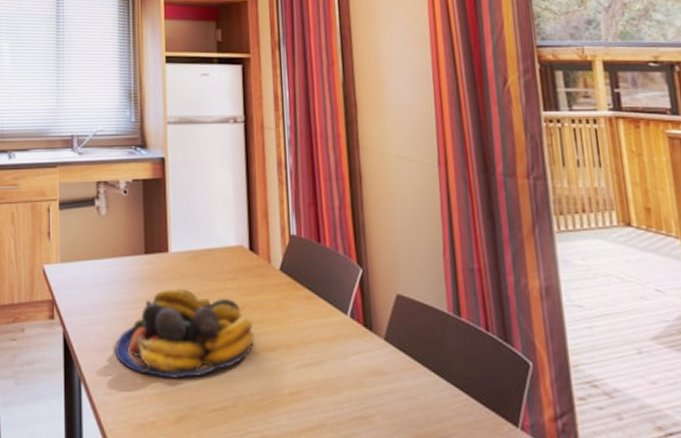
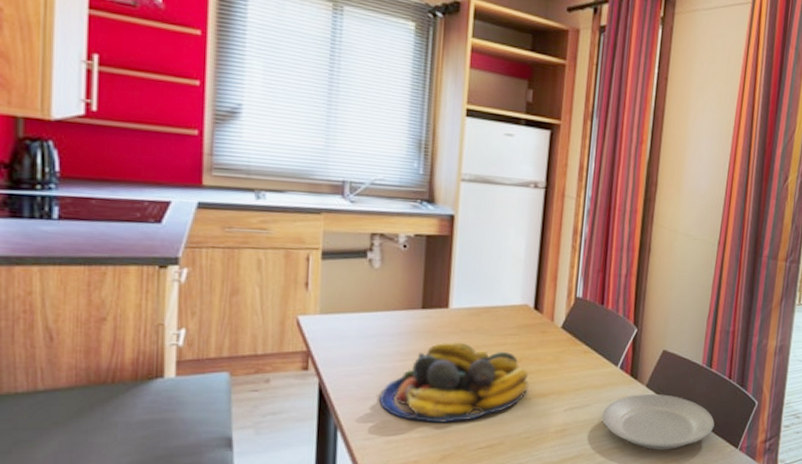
plate: none [339,349,480,424] -> present [602,394,715,450]

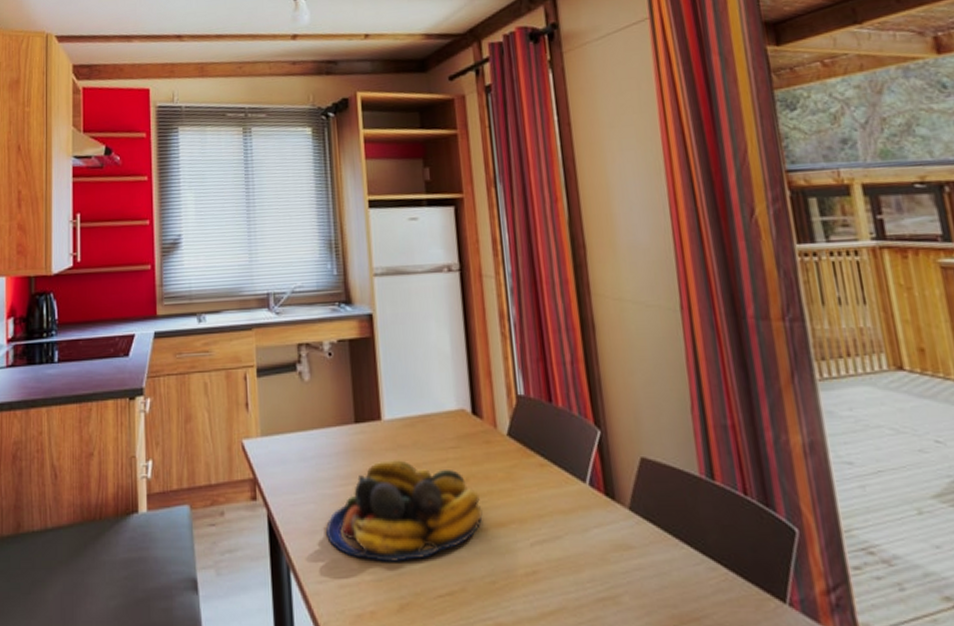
plate: present [602,394,715,450] -> none [579,520,741,603]

